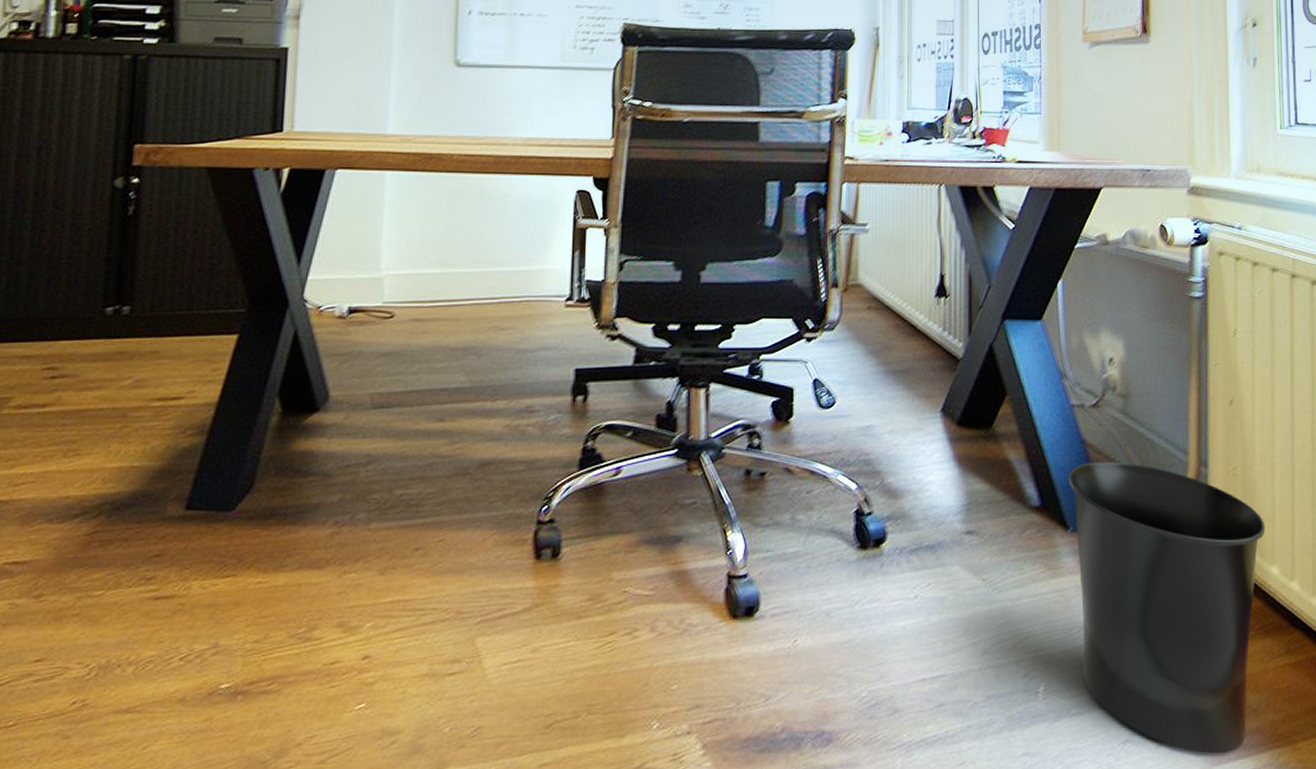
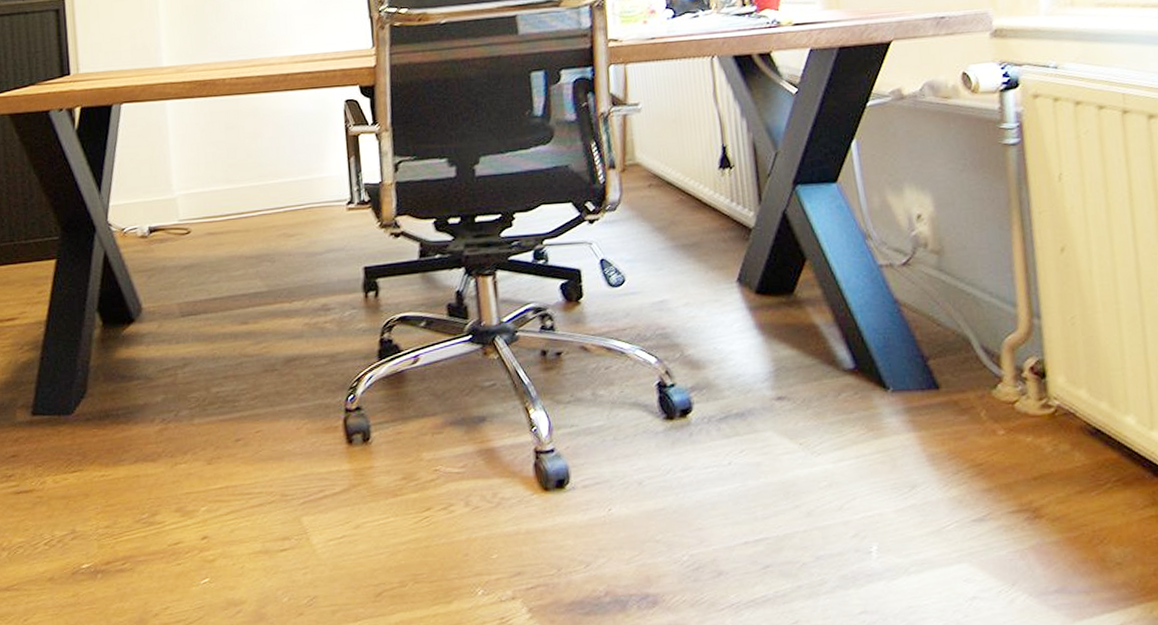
waste bin: present [1069,462,1266,754] -> none [883,319,1116,609]

